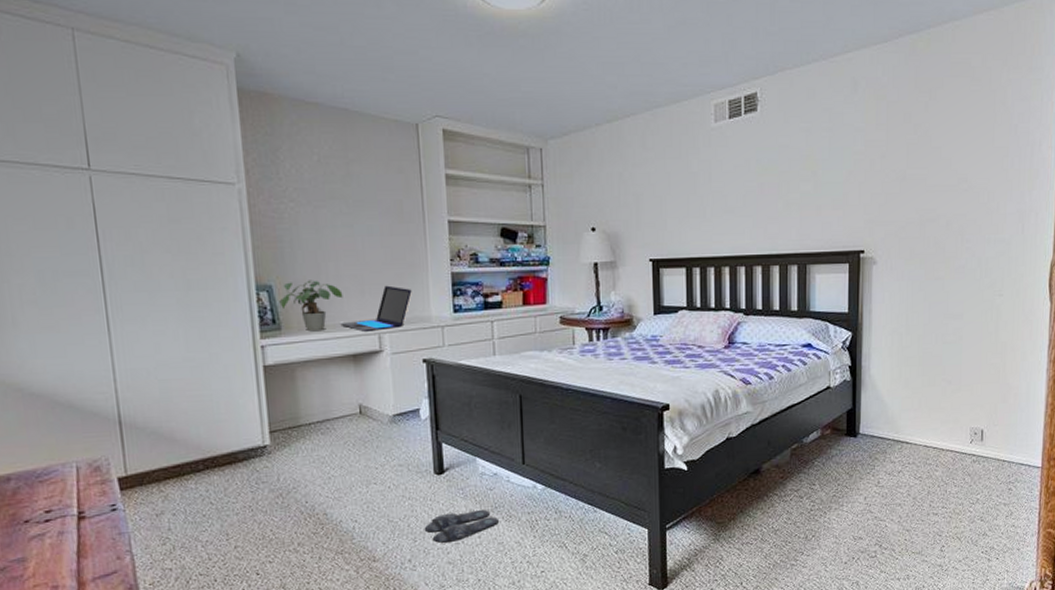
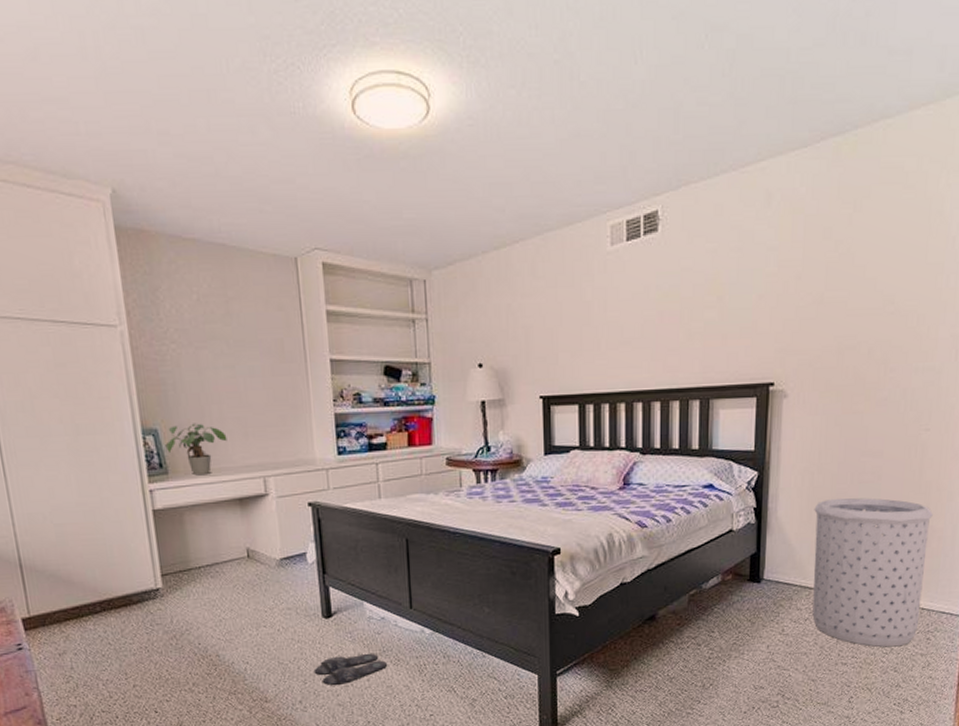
laptop: present [340,285,412,333] -> none [225,427,296,476]
laundry basket: none [903,357,1009,498] -> present [812,498,933,648]

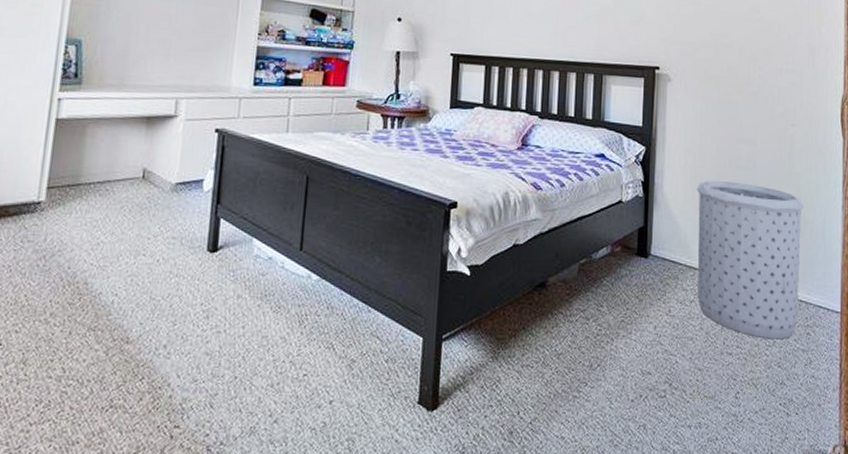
potted plant: present [165,423,227,476] -> none [85,39,149,90]
slippers: present [313,653,387,685] -> none [186,296,266,330]

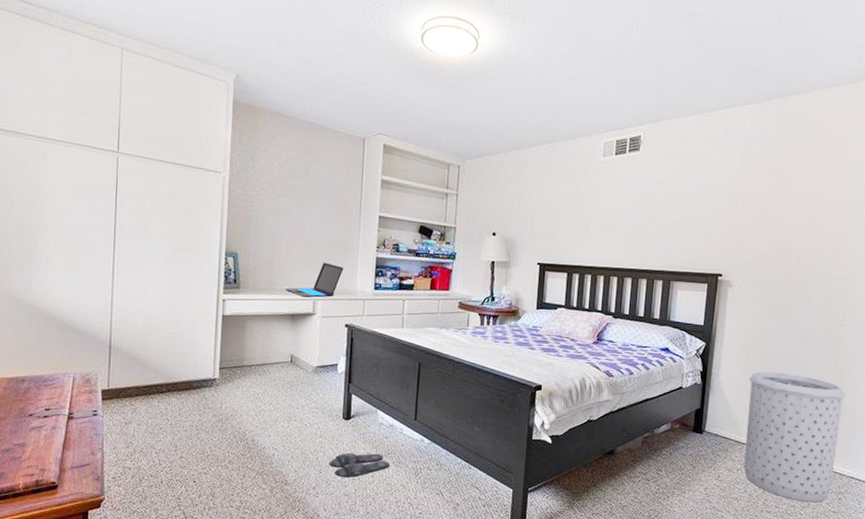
laptop: none [140,52,216,96] -> present [285,262,344,298]
slippers: none [186,296,266,330] -> present [329,453,390,477]

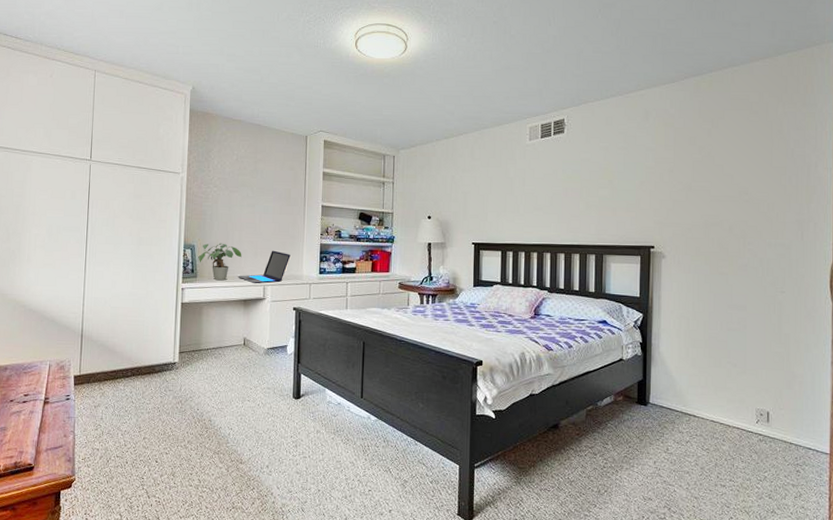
potted plant: none [241,252,290,293] -> present [198,243,242,281]
slippers: present [329,453,390,477] -> none [281,431,338,455]
laundry basket: present [744,372,846,503] -> none [690,341,793,475]

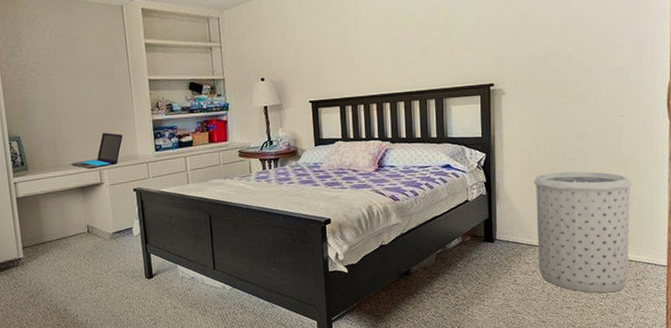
potted plant: present [198,243,242,281] -> none [26,131,72,171]
laundry basket: none [690,341,793,475] -> present [533,171,632,293]

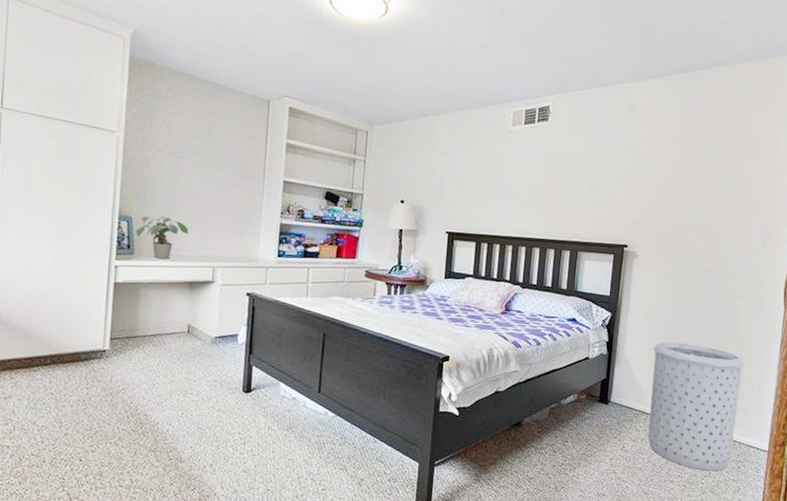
potted plant: none [26,131,72,171] -> present [135,216,189,260]
laptop: present [71,132,123,170] -> none [183,228,246,265]

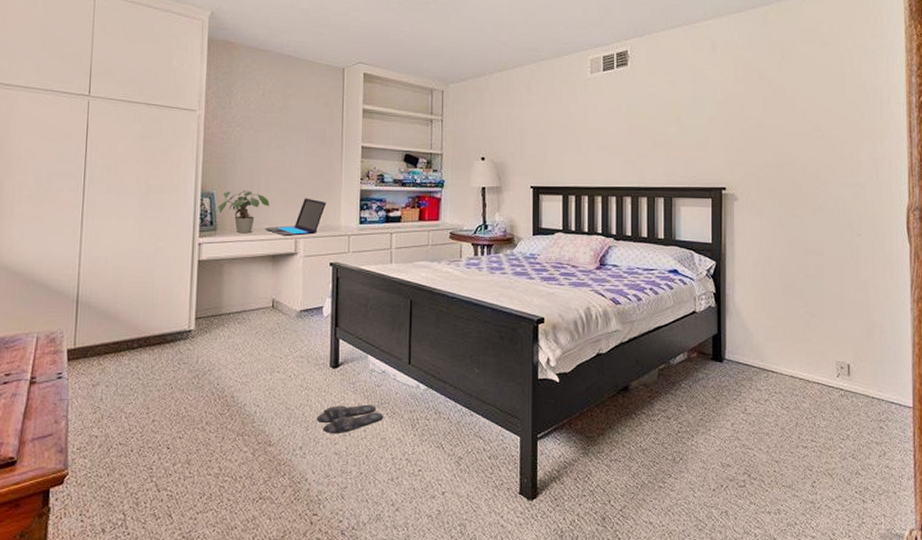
laptop: none [183,228,246,265] -> present [265,198,326,237]
slippers: none [227,427,292,453] -> present [316,404,383,433]
laundry basket: present [648,342,745,471] -> none [767,290,872,433]

